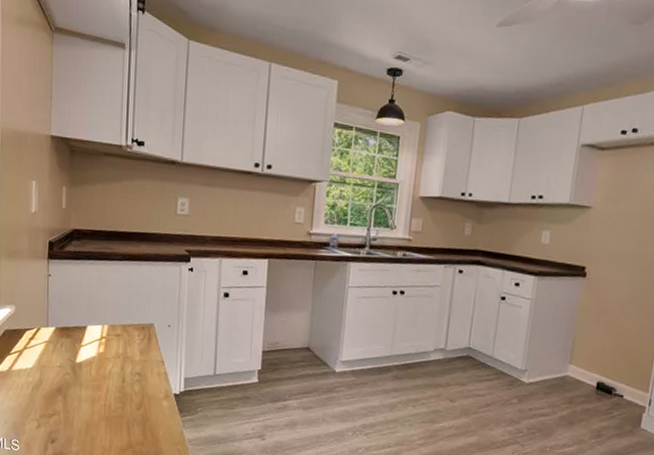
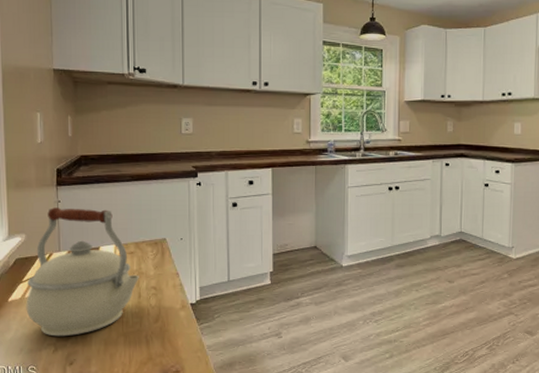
kettle: none [12,281,125,414] -> present [26,207,139,337]

